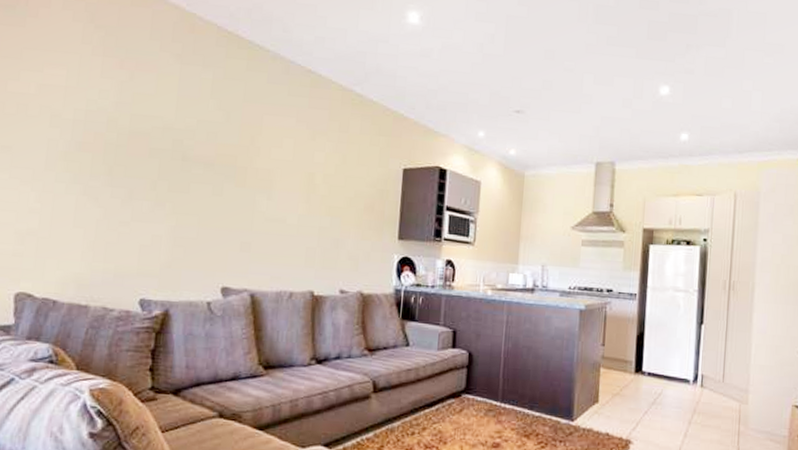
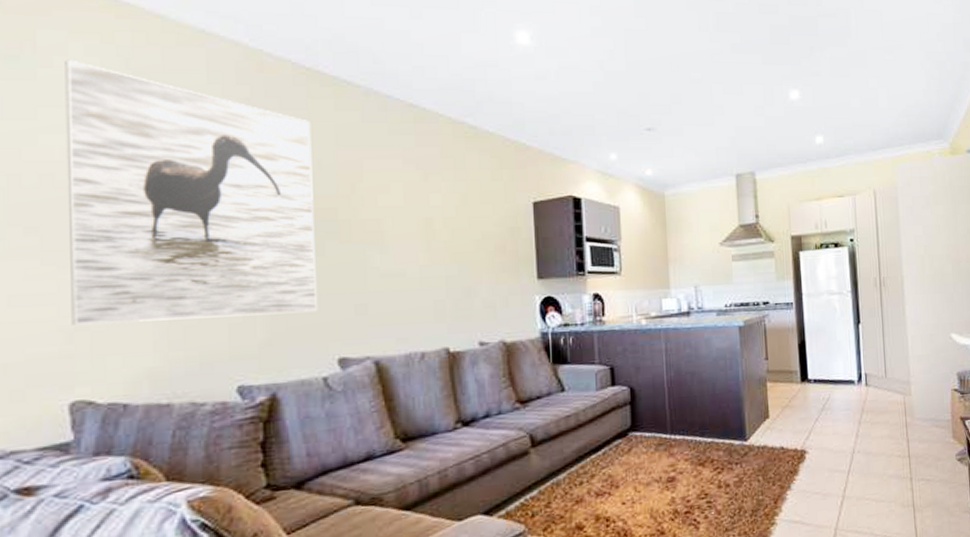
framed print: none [25,11,226,244] -> present [65,59,318,325]

